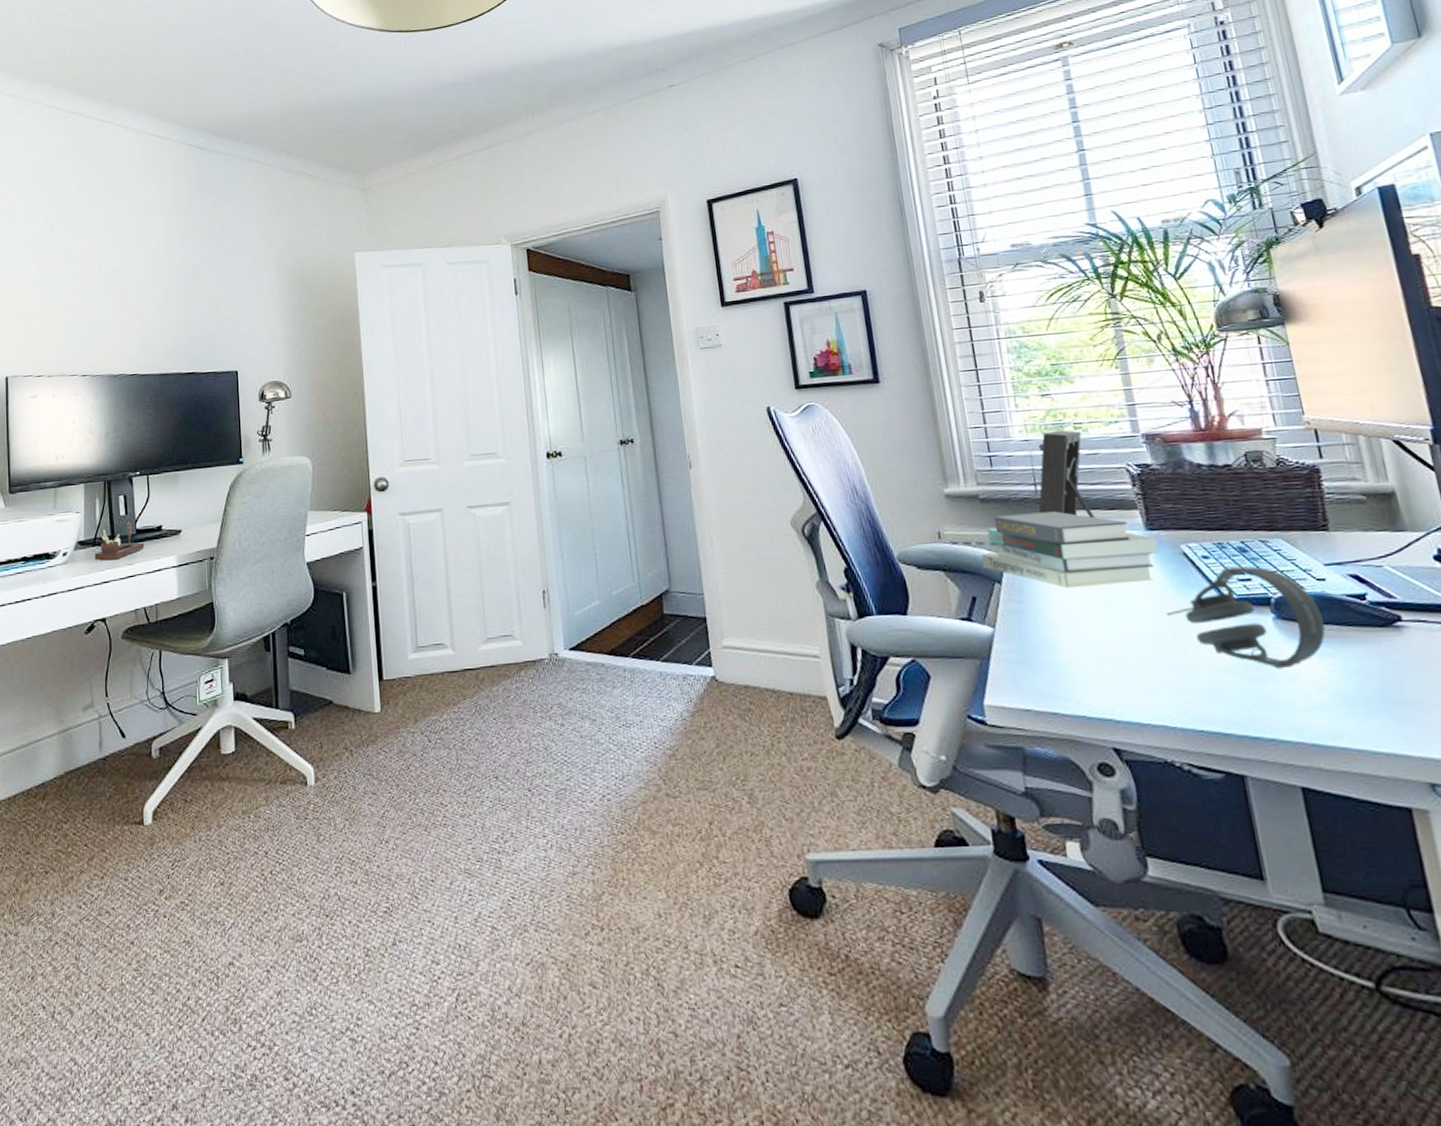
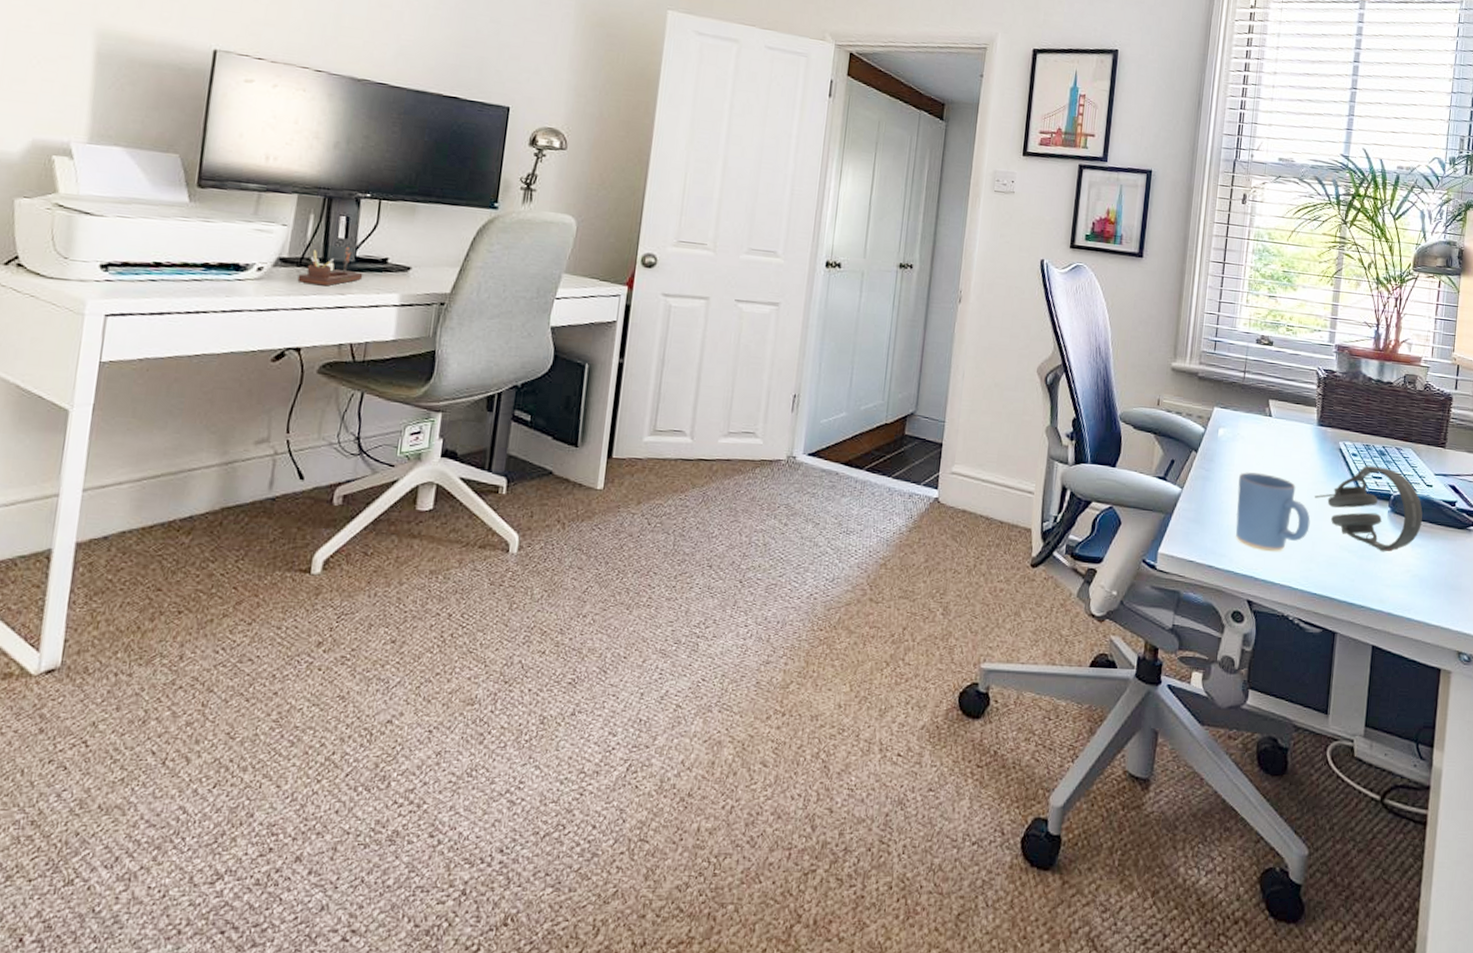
books: present [981,511,1158,588] -> none [1187,393,1323,468]
picture frame: present [1039,430,1096,519] -> none [1242,328,1290,409]
mug: none [1061,596,1171,686] -> present [1235,472,1310,551]

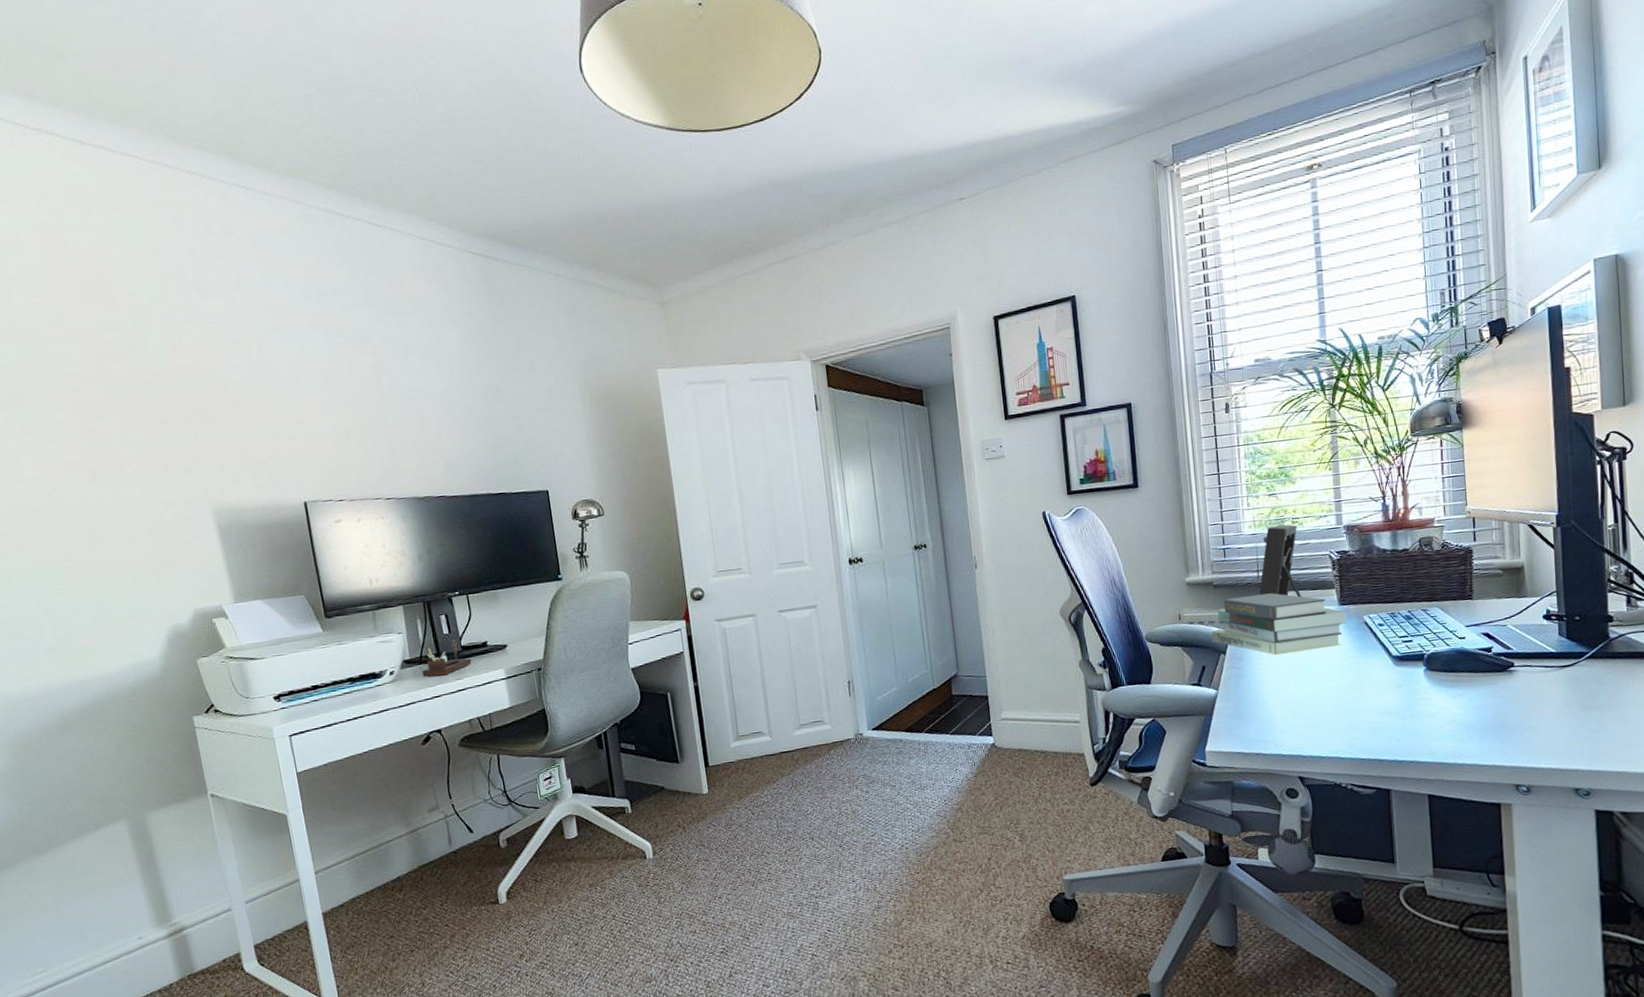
books: none [1187,393,1323,468] -> present [1212,593,1347,655]
mug: present [1235,472,1310,551] -> none [1270,660,1348,730]
picture frame: none [1242,328,1290,409] -> present [1259,524,1302,598]
headphones: present [1315,466,1423,553] -> none [1348,630,1460,709]

